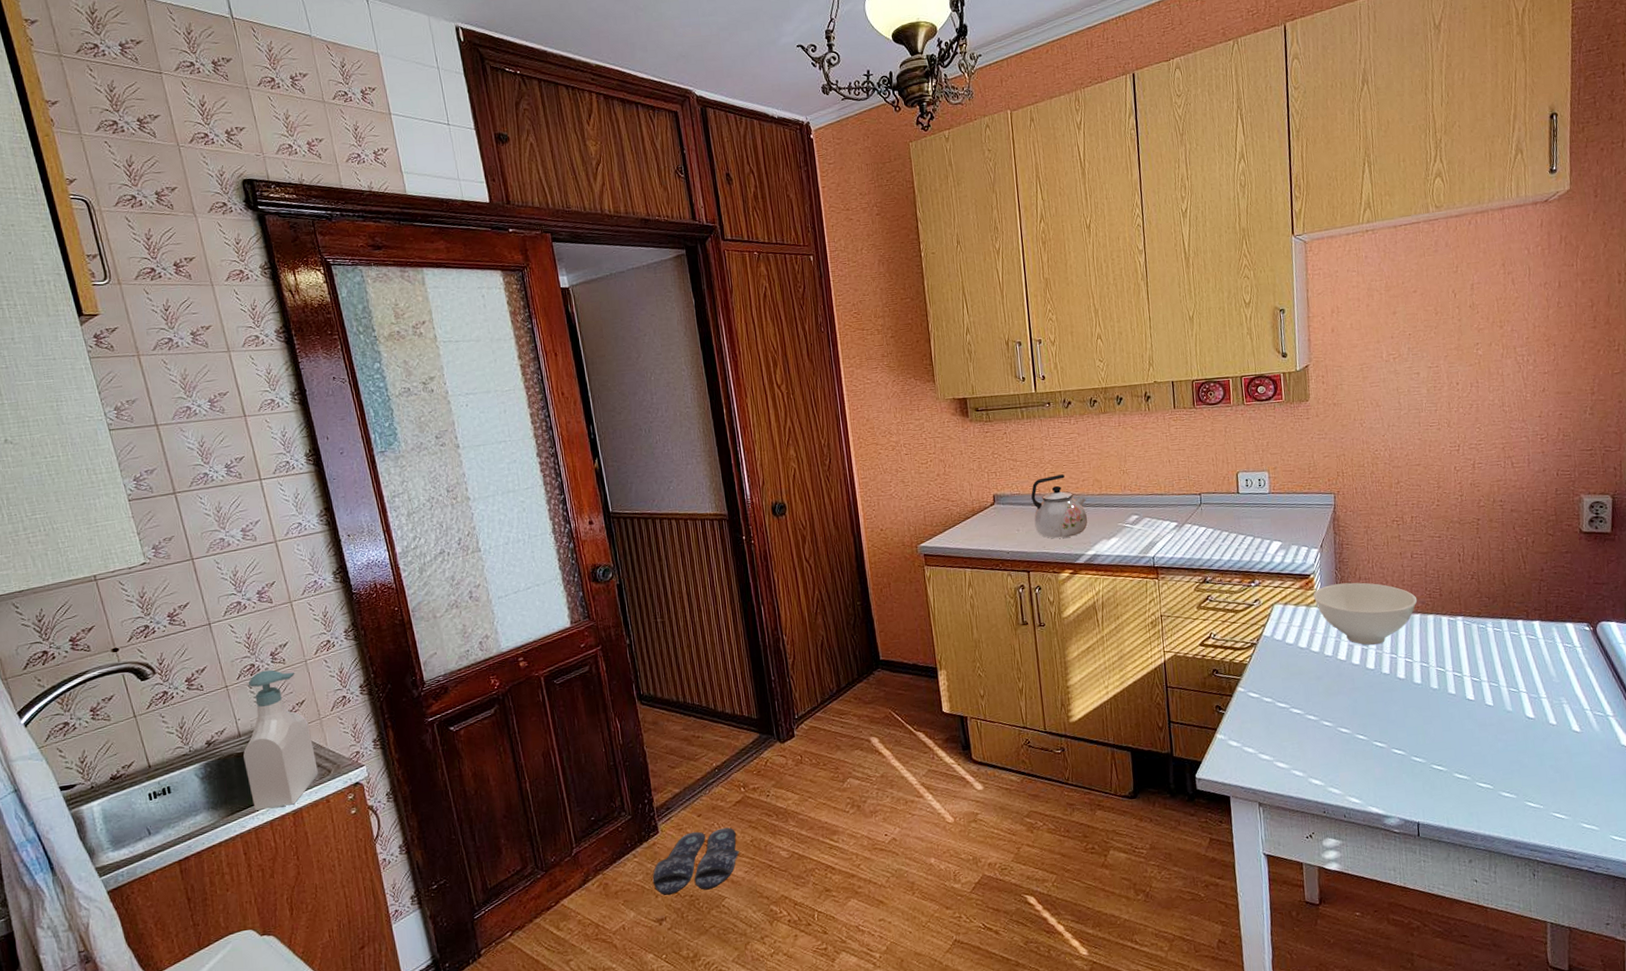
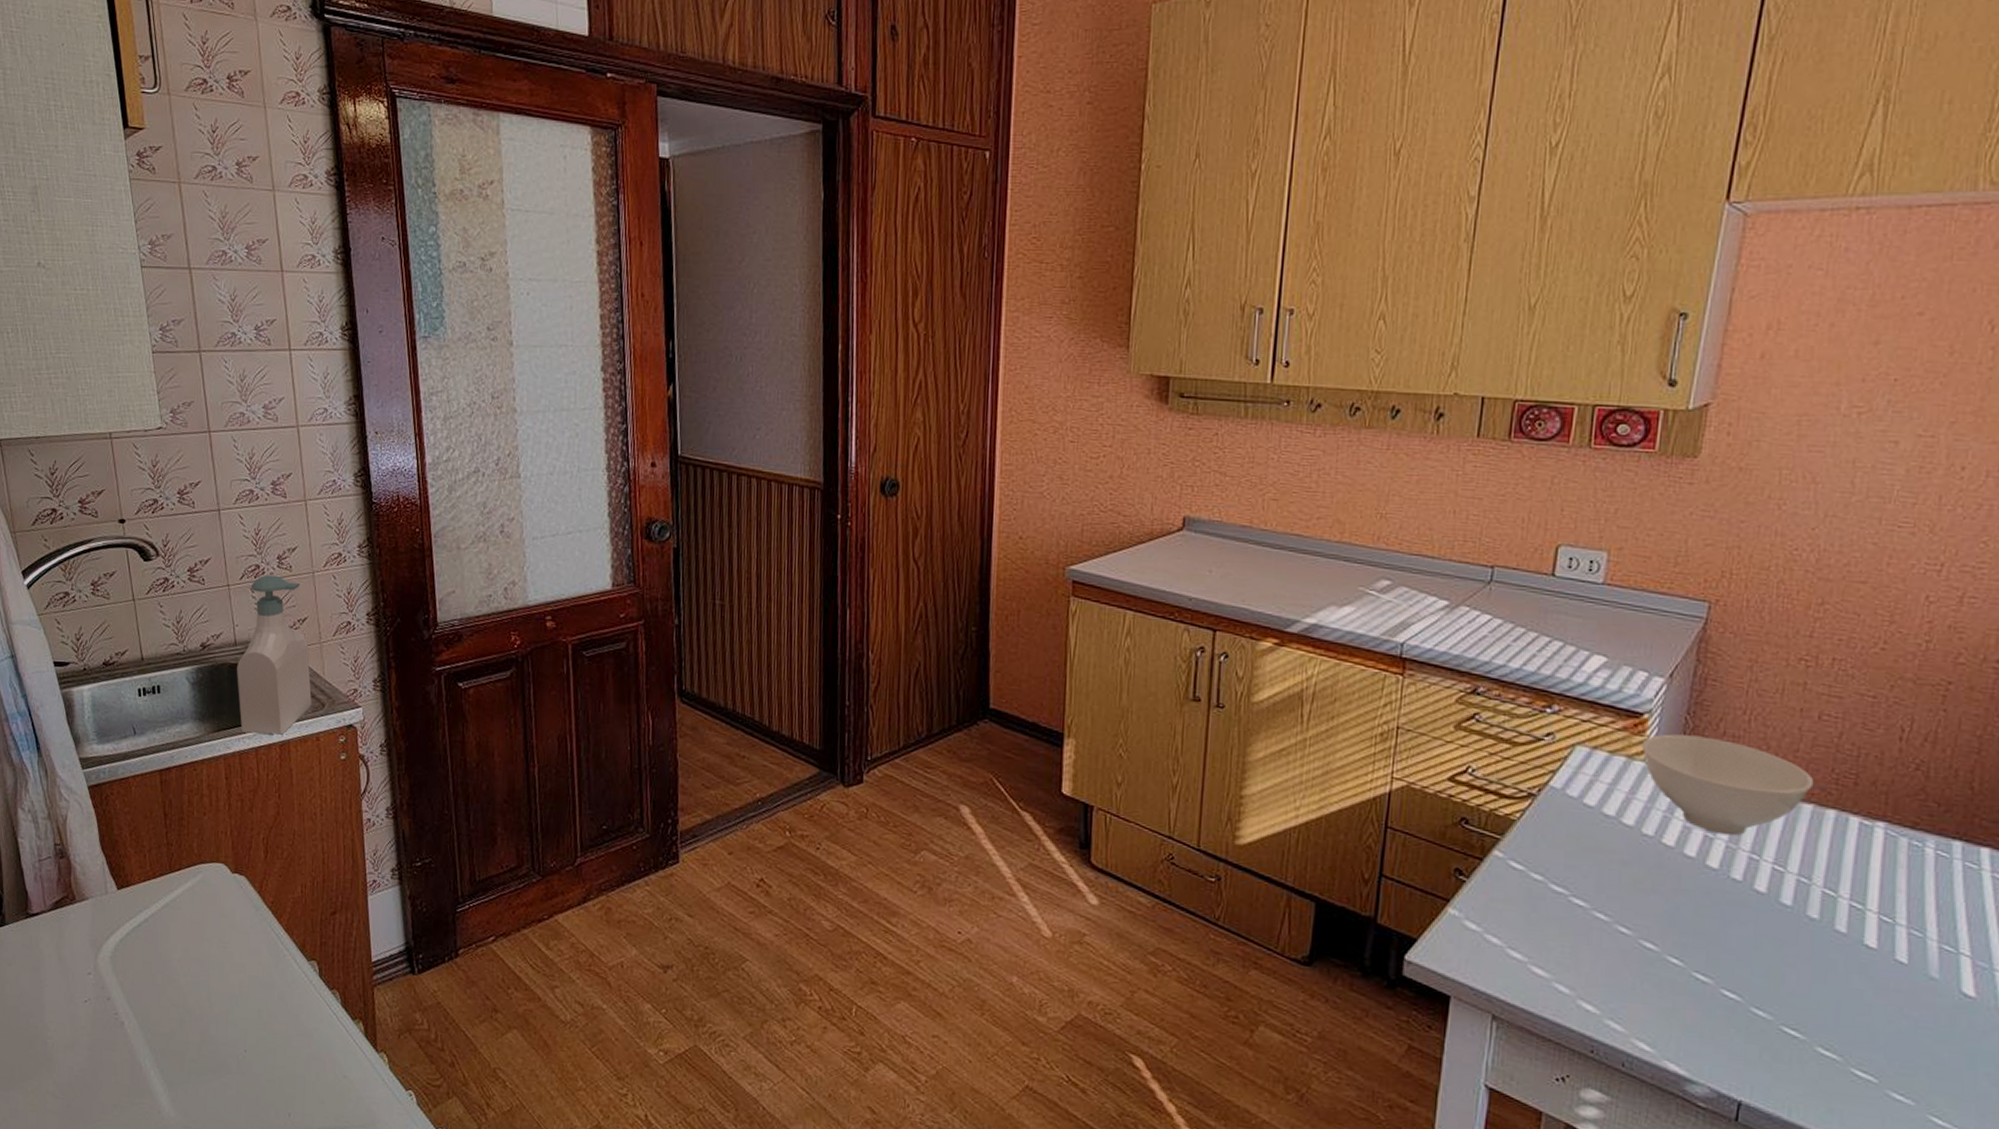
slippers: present [652,827,740,895] -> none [663,871,773,946]
kettle: present [1031,474,1088,539] -> none [1235,504,1318,594]

